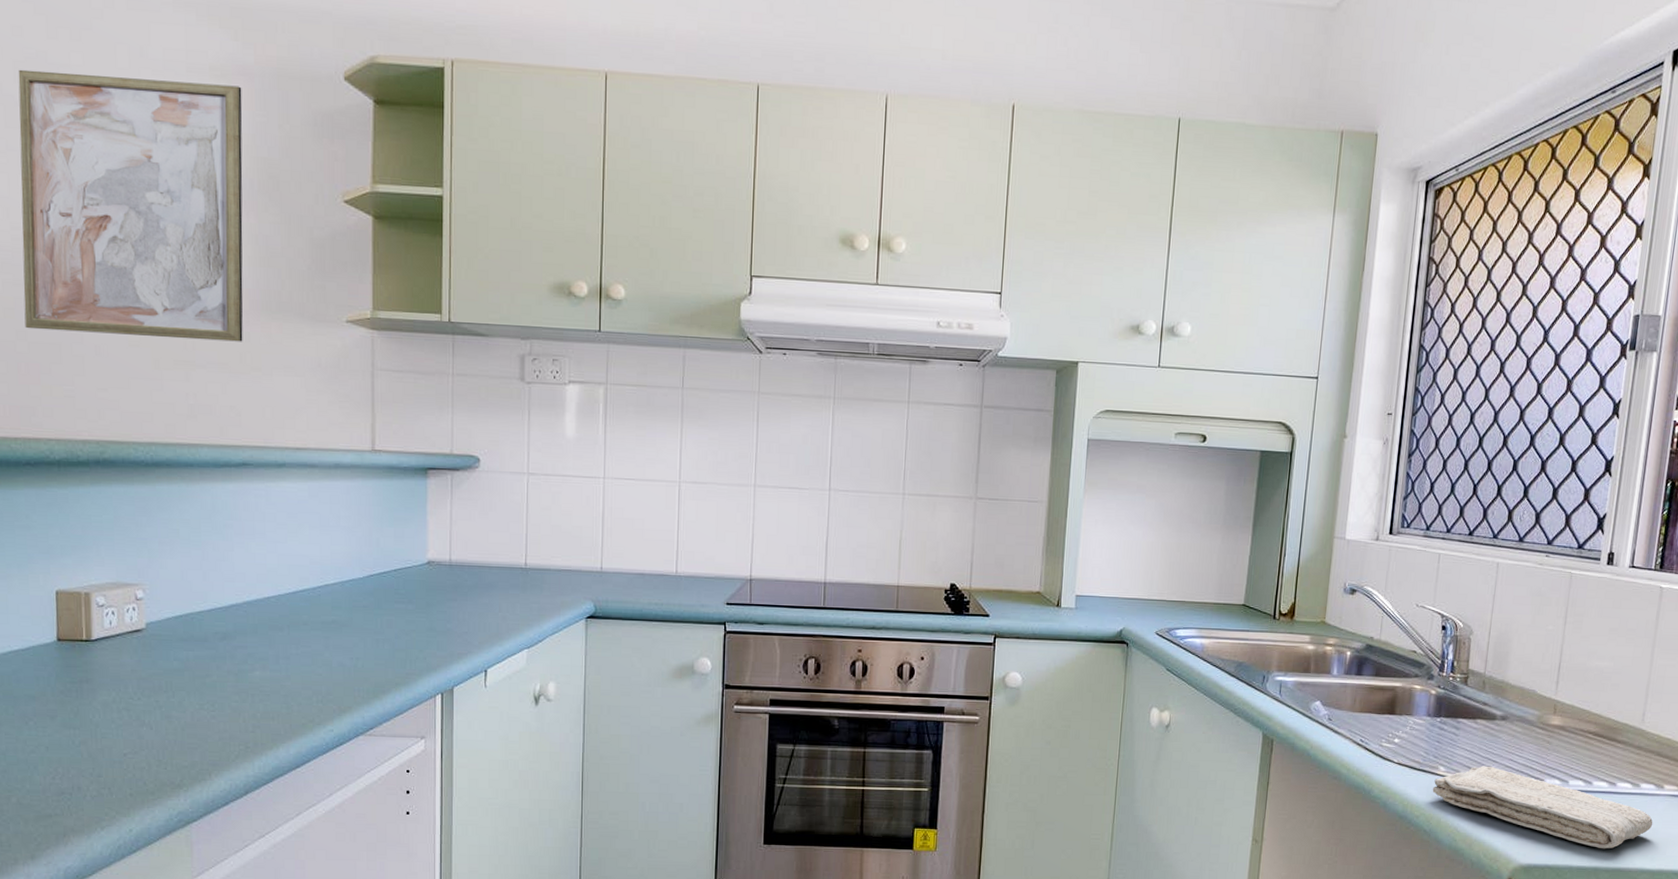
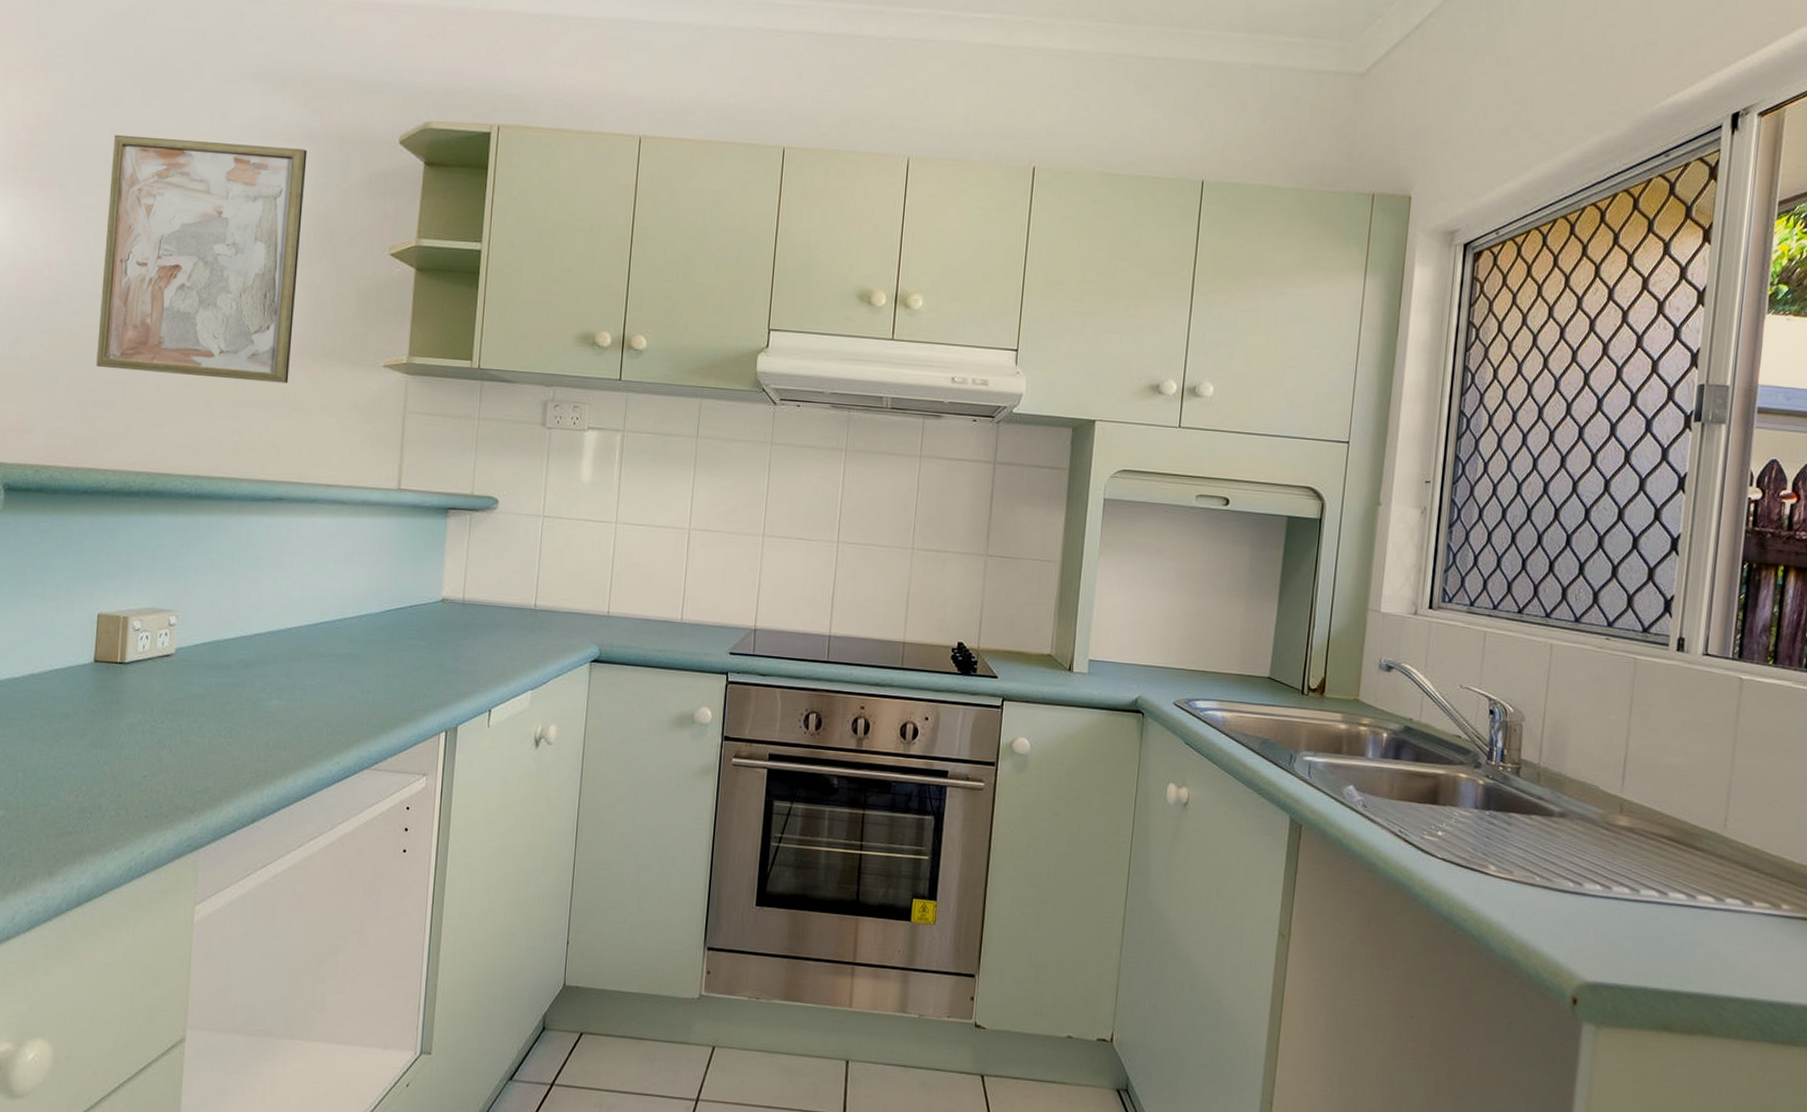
washcloth: present [1432,766,1653,849] -> none [1481,867,1742,971]

